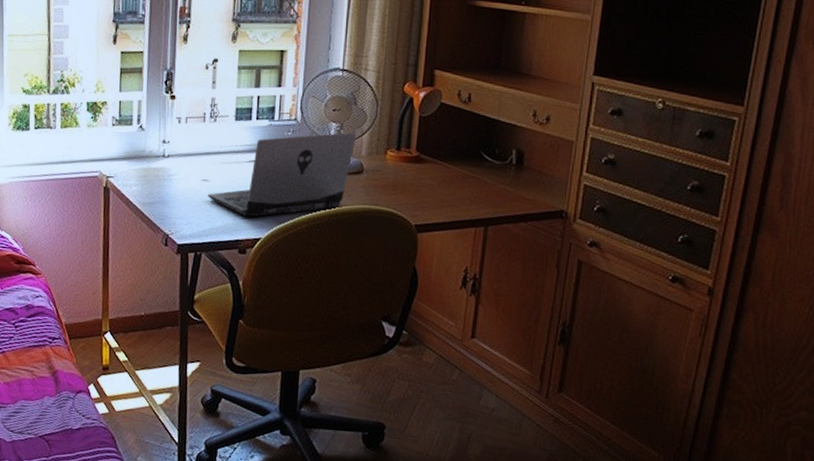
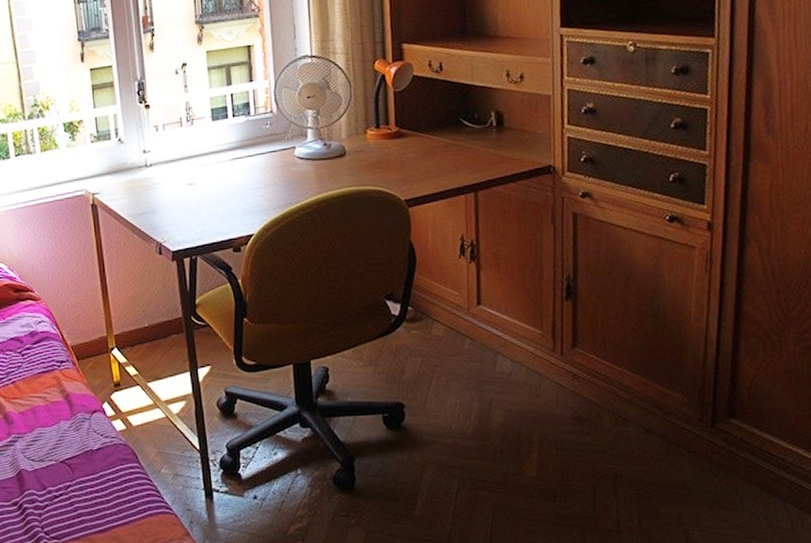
laptop computer: present [208,132,356,218] -> none [195,116,334,215]

